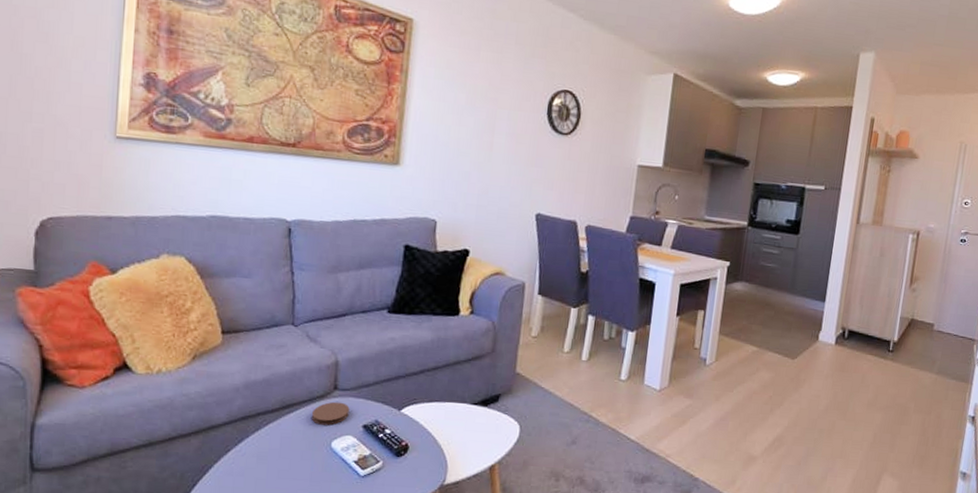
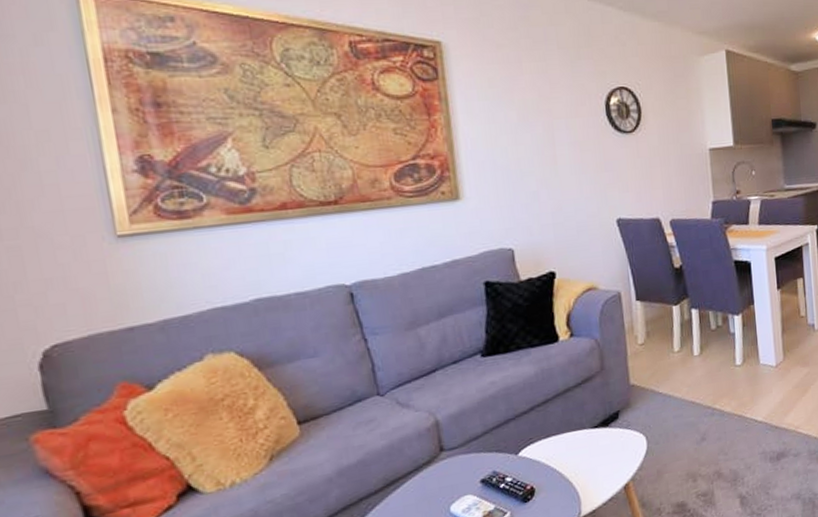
coaster: present [312,401,350,426] -> none [421,462,463,493]

